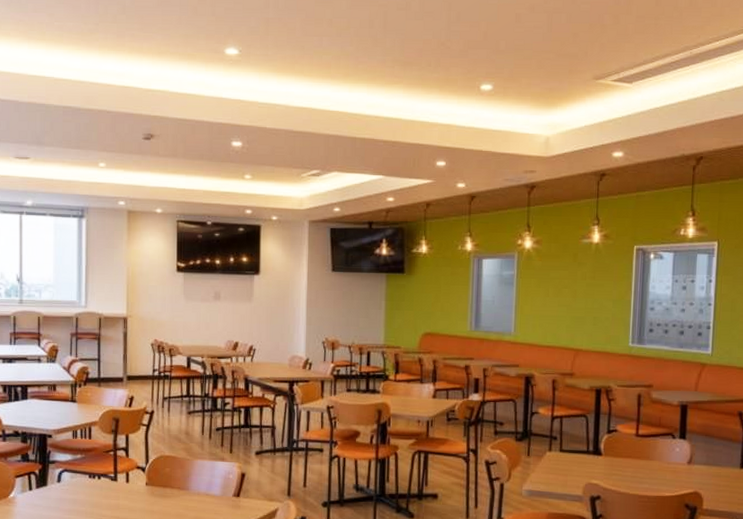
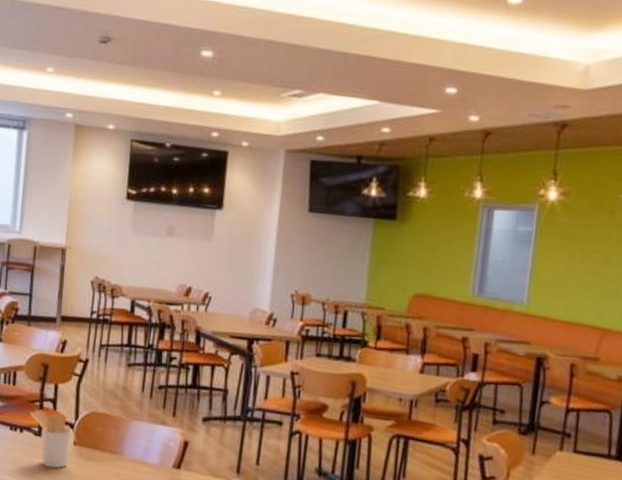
utensil holder: none [105,458,144,507] -> present [29,409,72,469]

